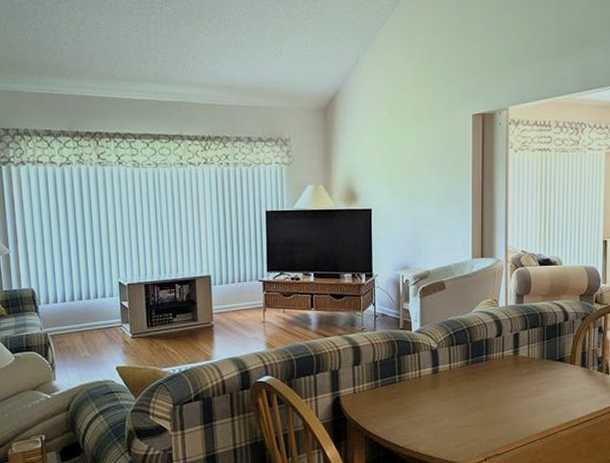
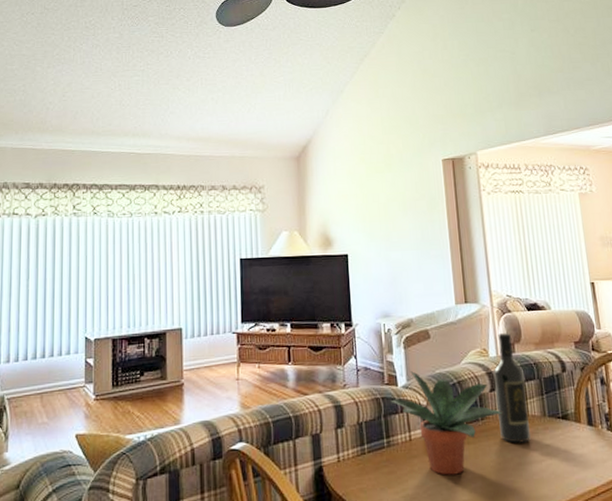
potted plant: none [404,318,506,406] -> present [391,371,504,475]
wine bottle: none [501,286,529,381] -> present [494,333,531,443]

